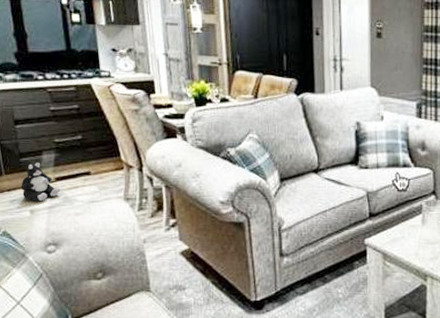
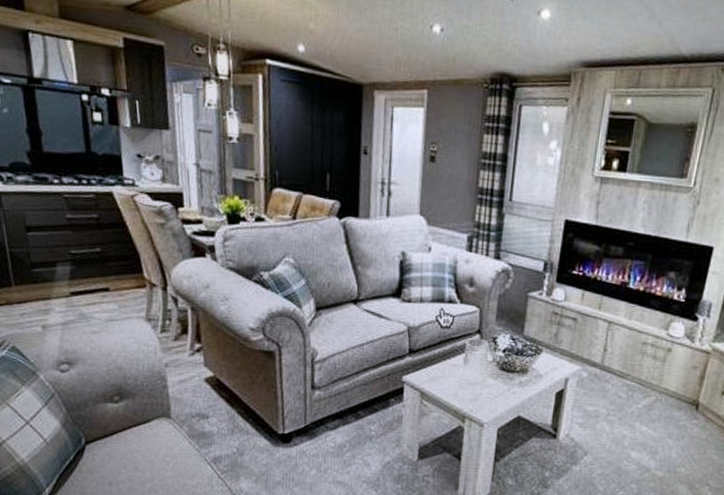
plush toy: present [21,161,60,202] -> none [32,273,76,317]

